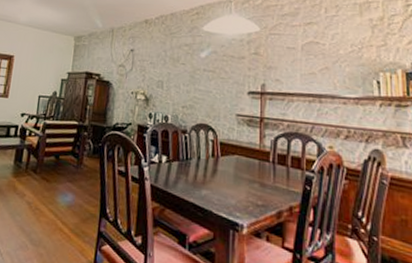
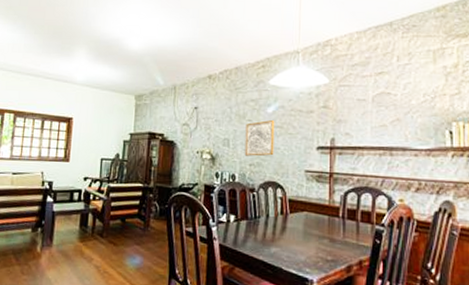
wall art: none [177,64,208,99] -> present [244,119,275,157]

